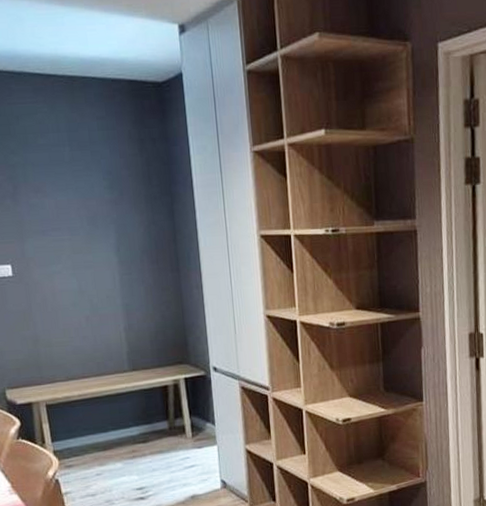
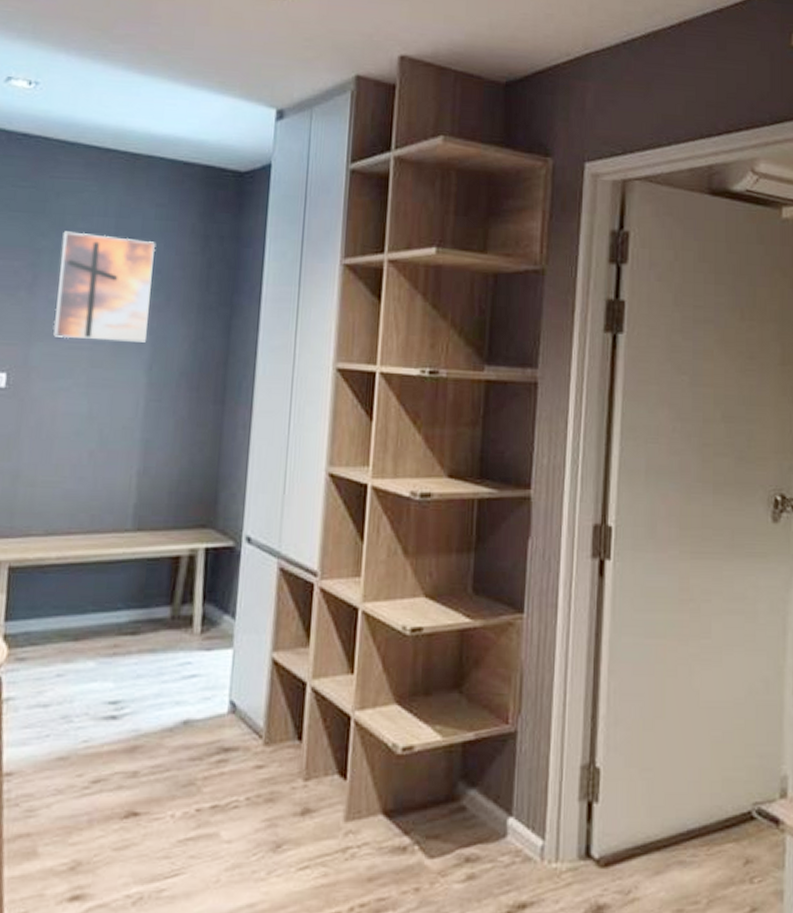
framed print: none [29,147,111,234] -> present [53,231,156,342]

